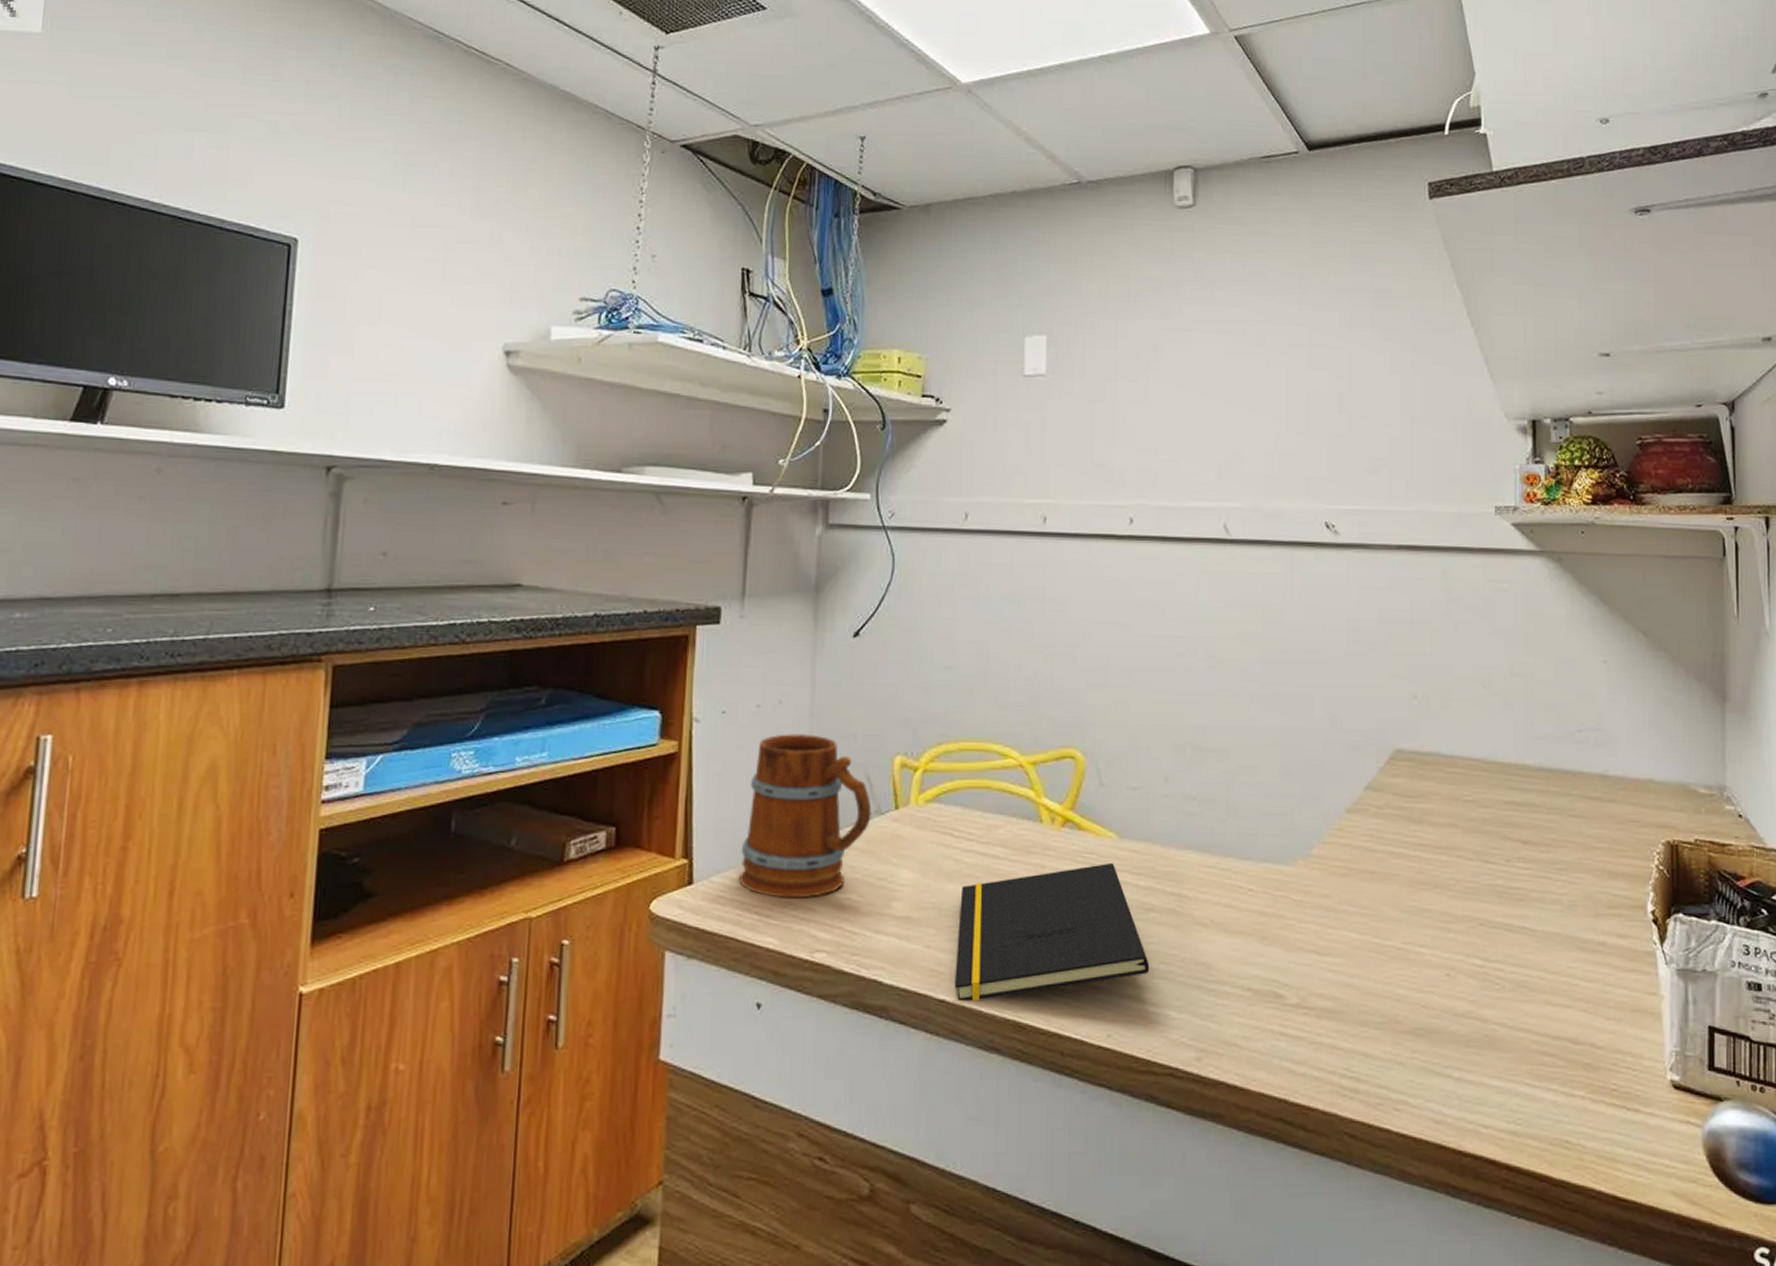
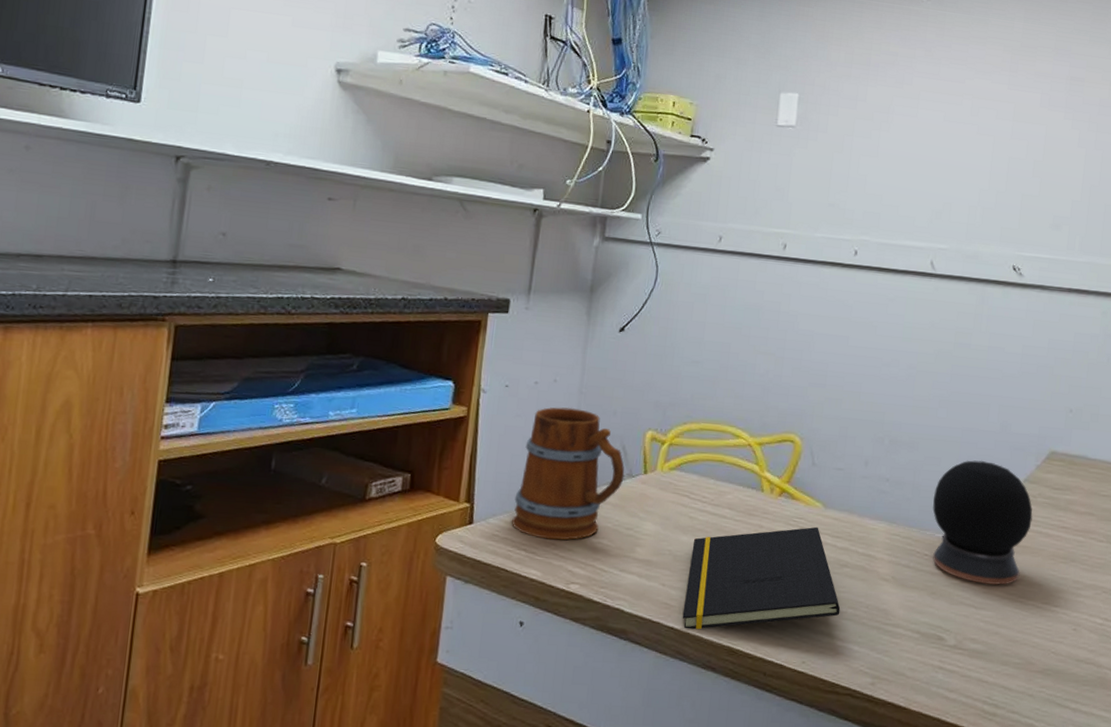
speaker: none [1254,767,1380,924] -> present [932,460,1033,585]

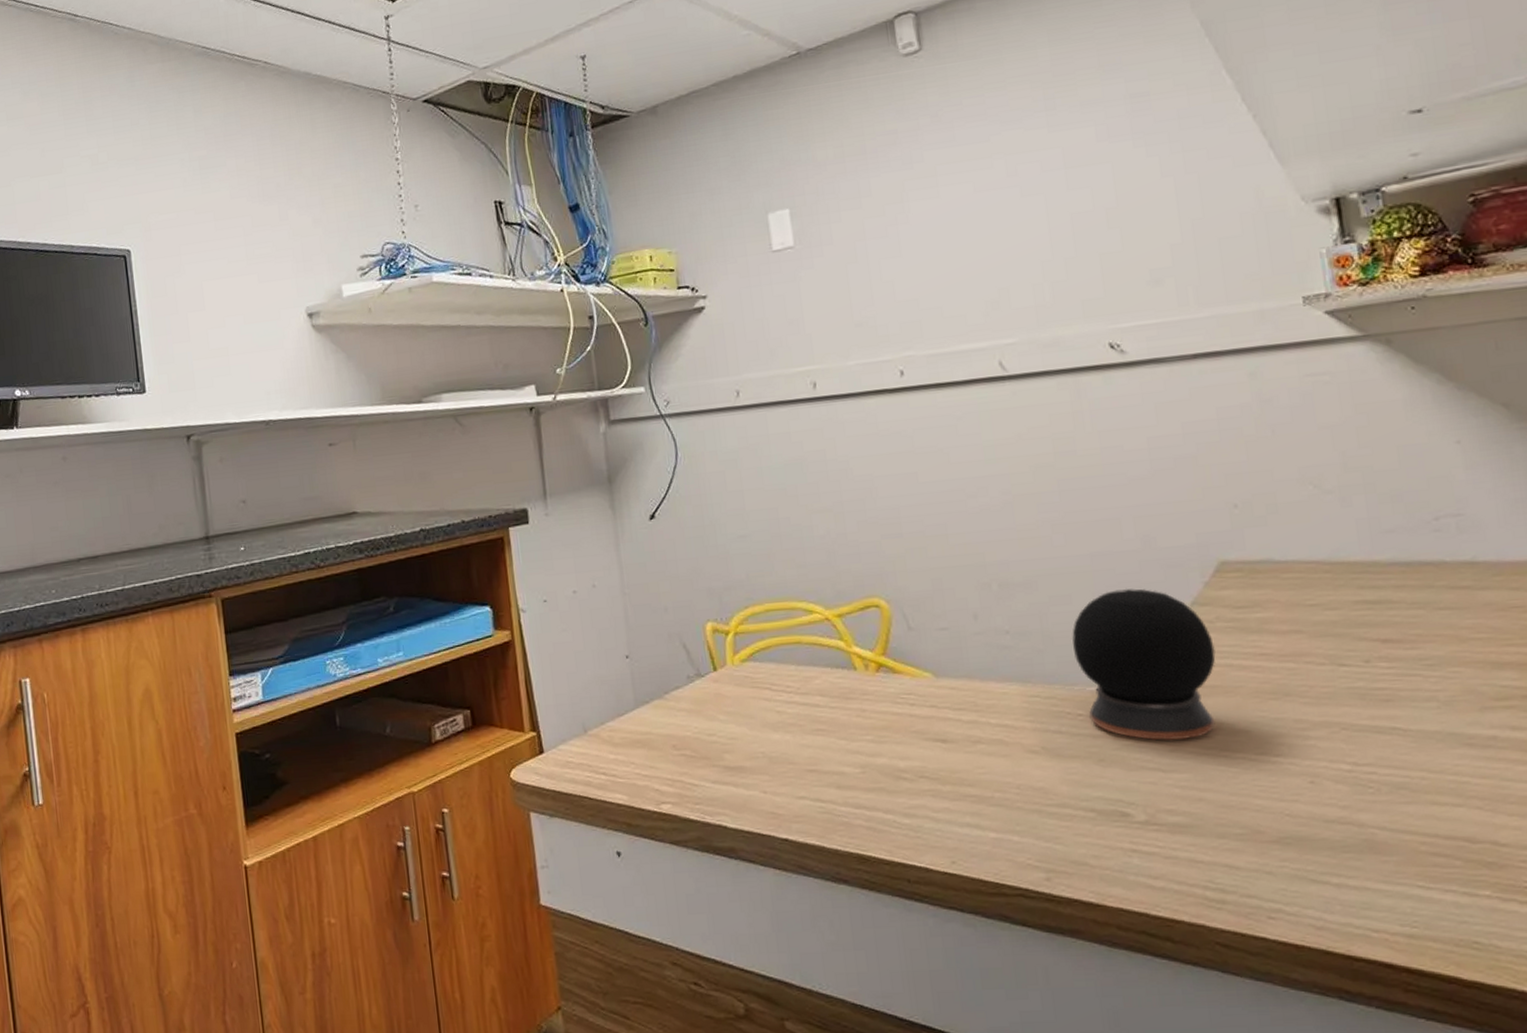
mug: present [511,407,625,541] -> none [578,611,693,759]
notepad: present [682,526,841,630] -> none [787,701,986,839]

